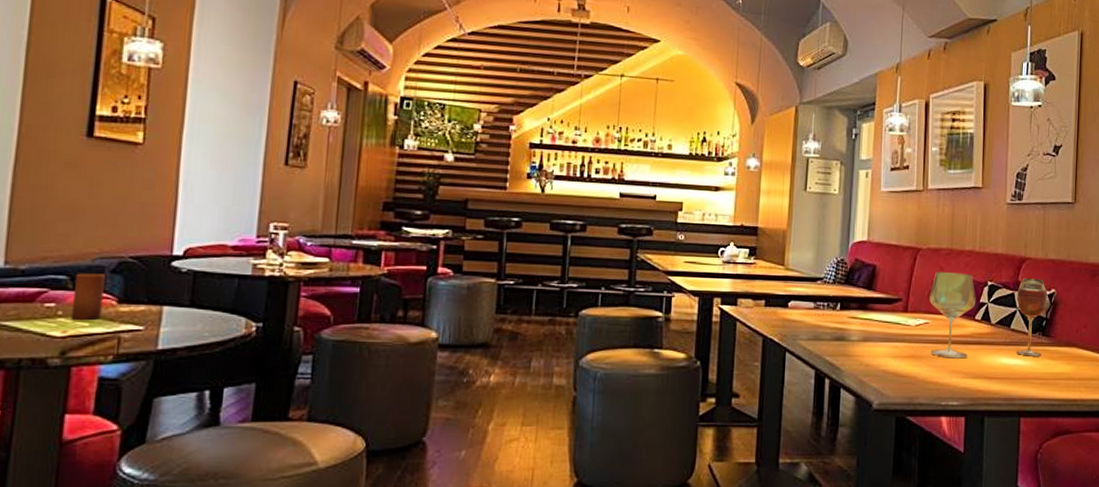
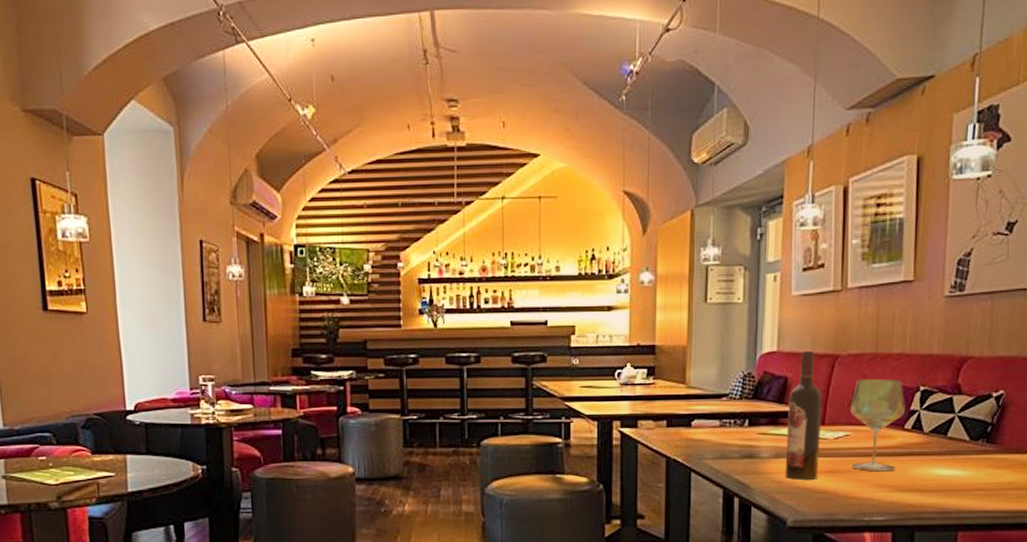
candle: present [70,273,105,321] -> none [57,430,82,471]
wine bottle: none [871,242,906,364] -> present [785,350,823,480]
wineglass: present [1016,278,1047,357] -> none [953,380,994,466]

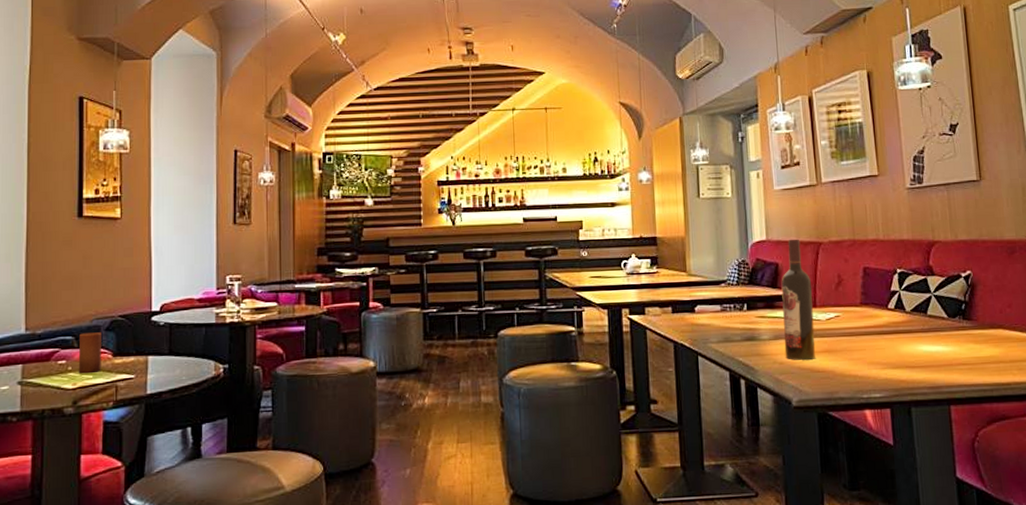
candle: none [57,430,82,471] -> present [78,332,101,374]
wine glass: present [850,378,906,472] -> none [837,263,887,350]

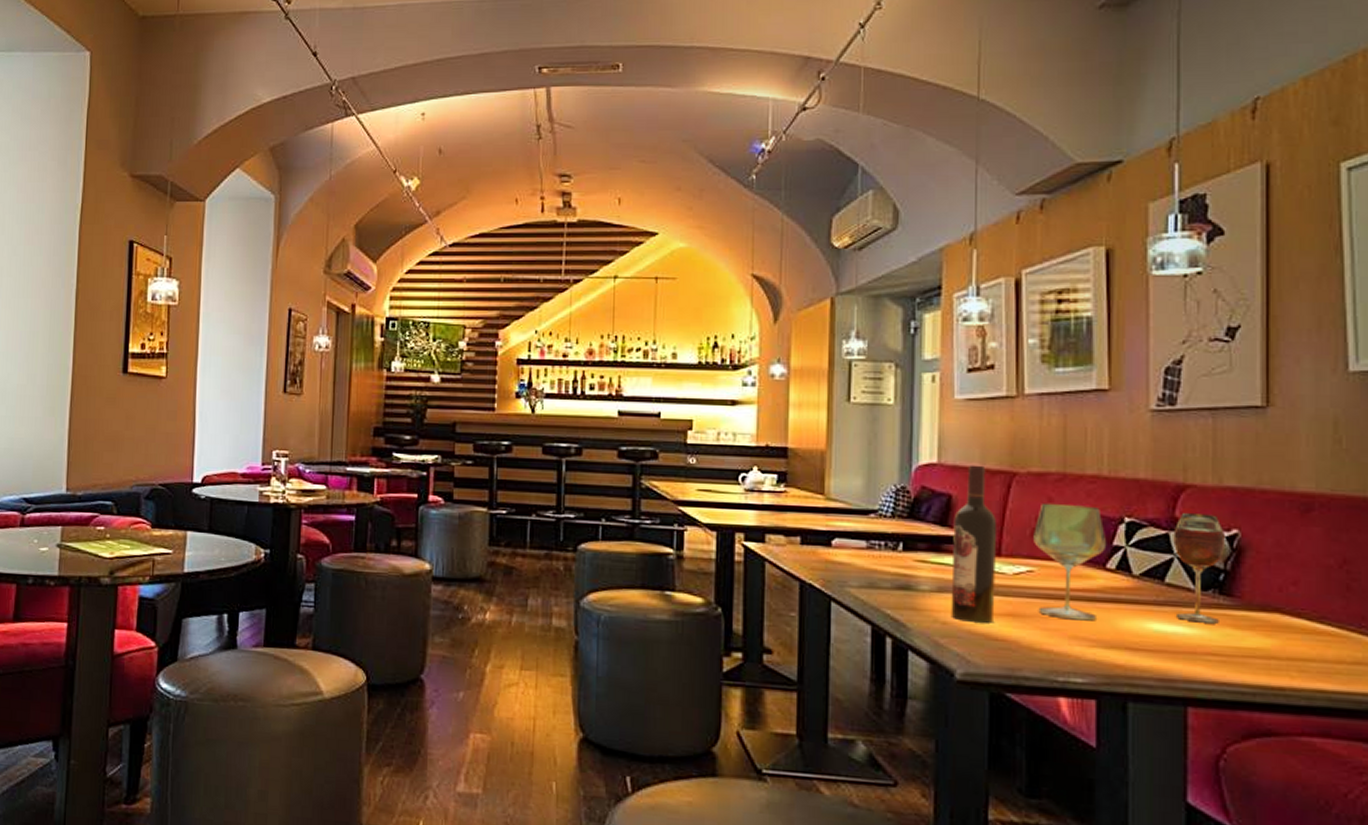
candle: present [78,332,101,374] -> none [116,499,141,544]
wine glass: none [837,263,887,350] -> present [1034,502,1107,621]
wineglass: none [929,261,965,342] -> present [1173,513,1224,624]

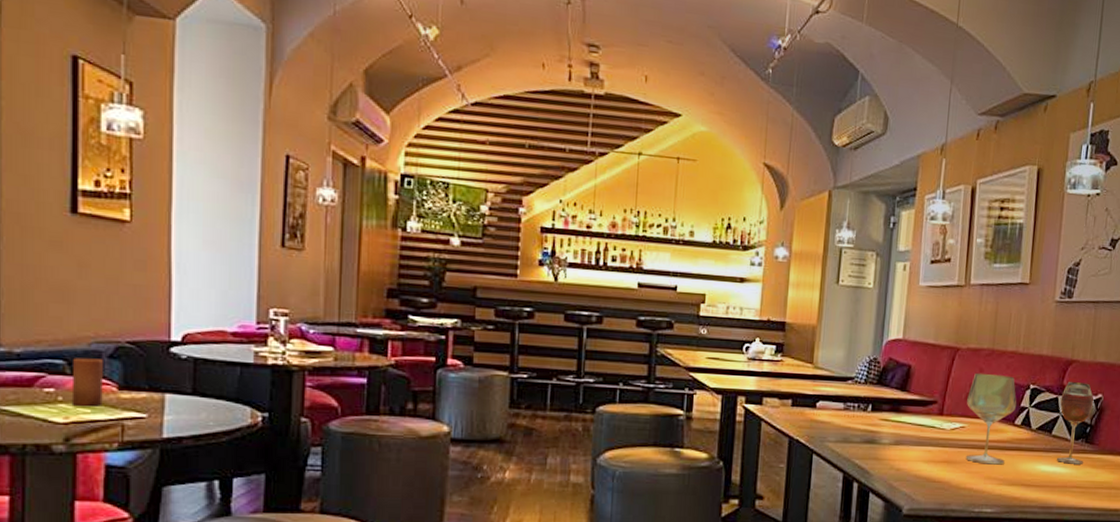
candle: none [116,499,141,544] -> present [71,358,103,408]
wine bottle: present [951,465,998,623] -> none [903,341,943,469]

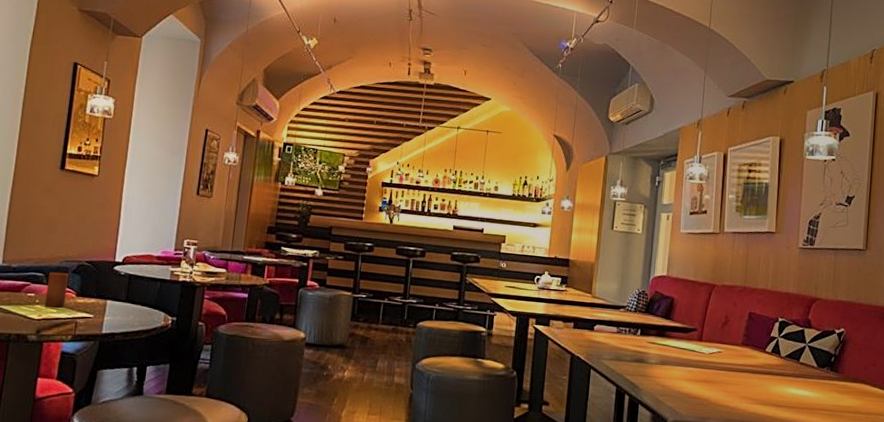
wine glass: present [965,372,1017,465] -> none [722,306,768,387]
wineglass: present [1056,382,1093,465] -> none [804,317,836,390]

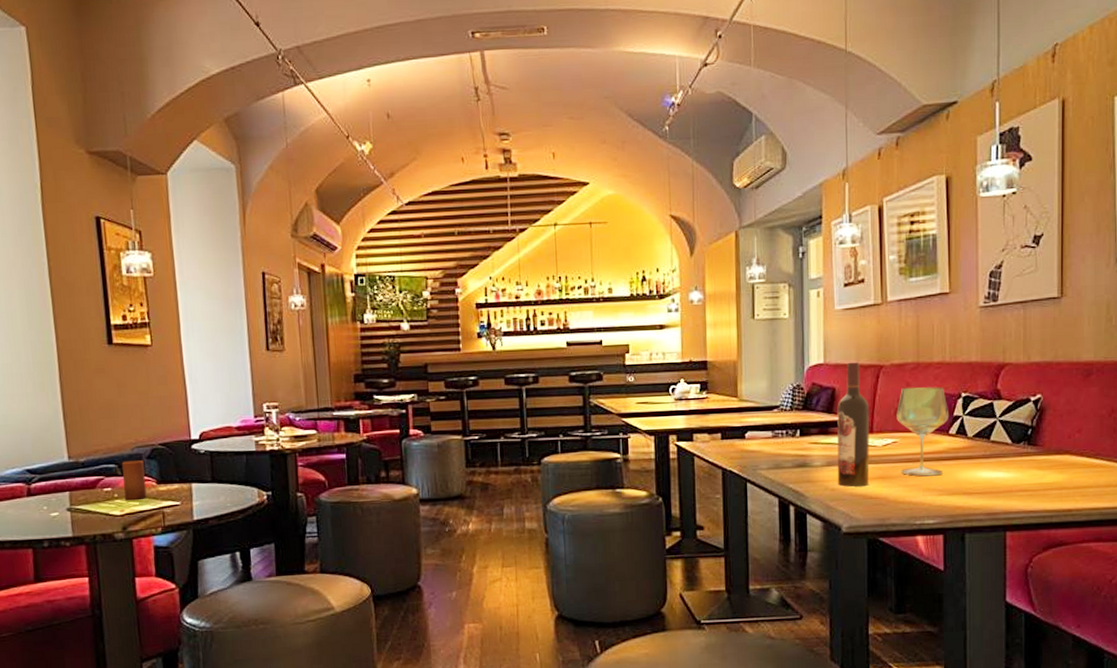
wine bottle: none [668,278,701,387] -> present [837,362,870,487]
wine glass: none [722,306,768,387] -> present [896,386,950,477]

